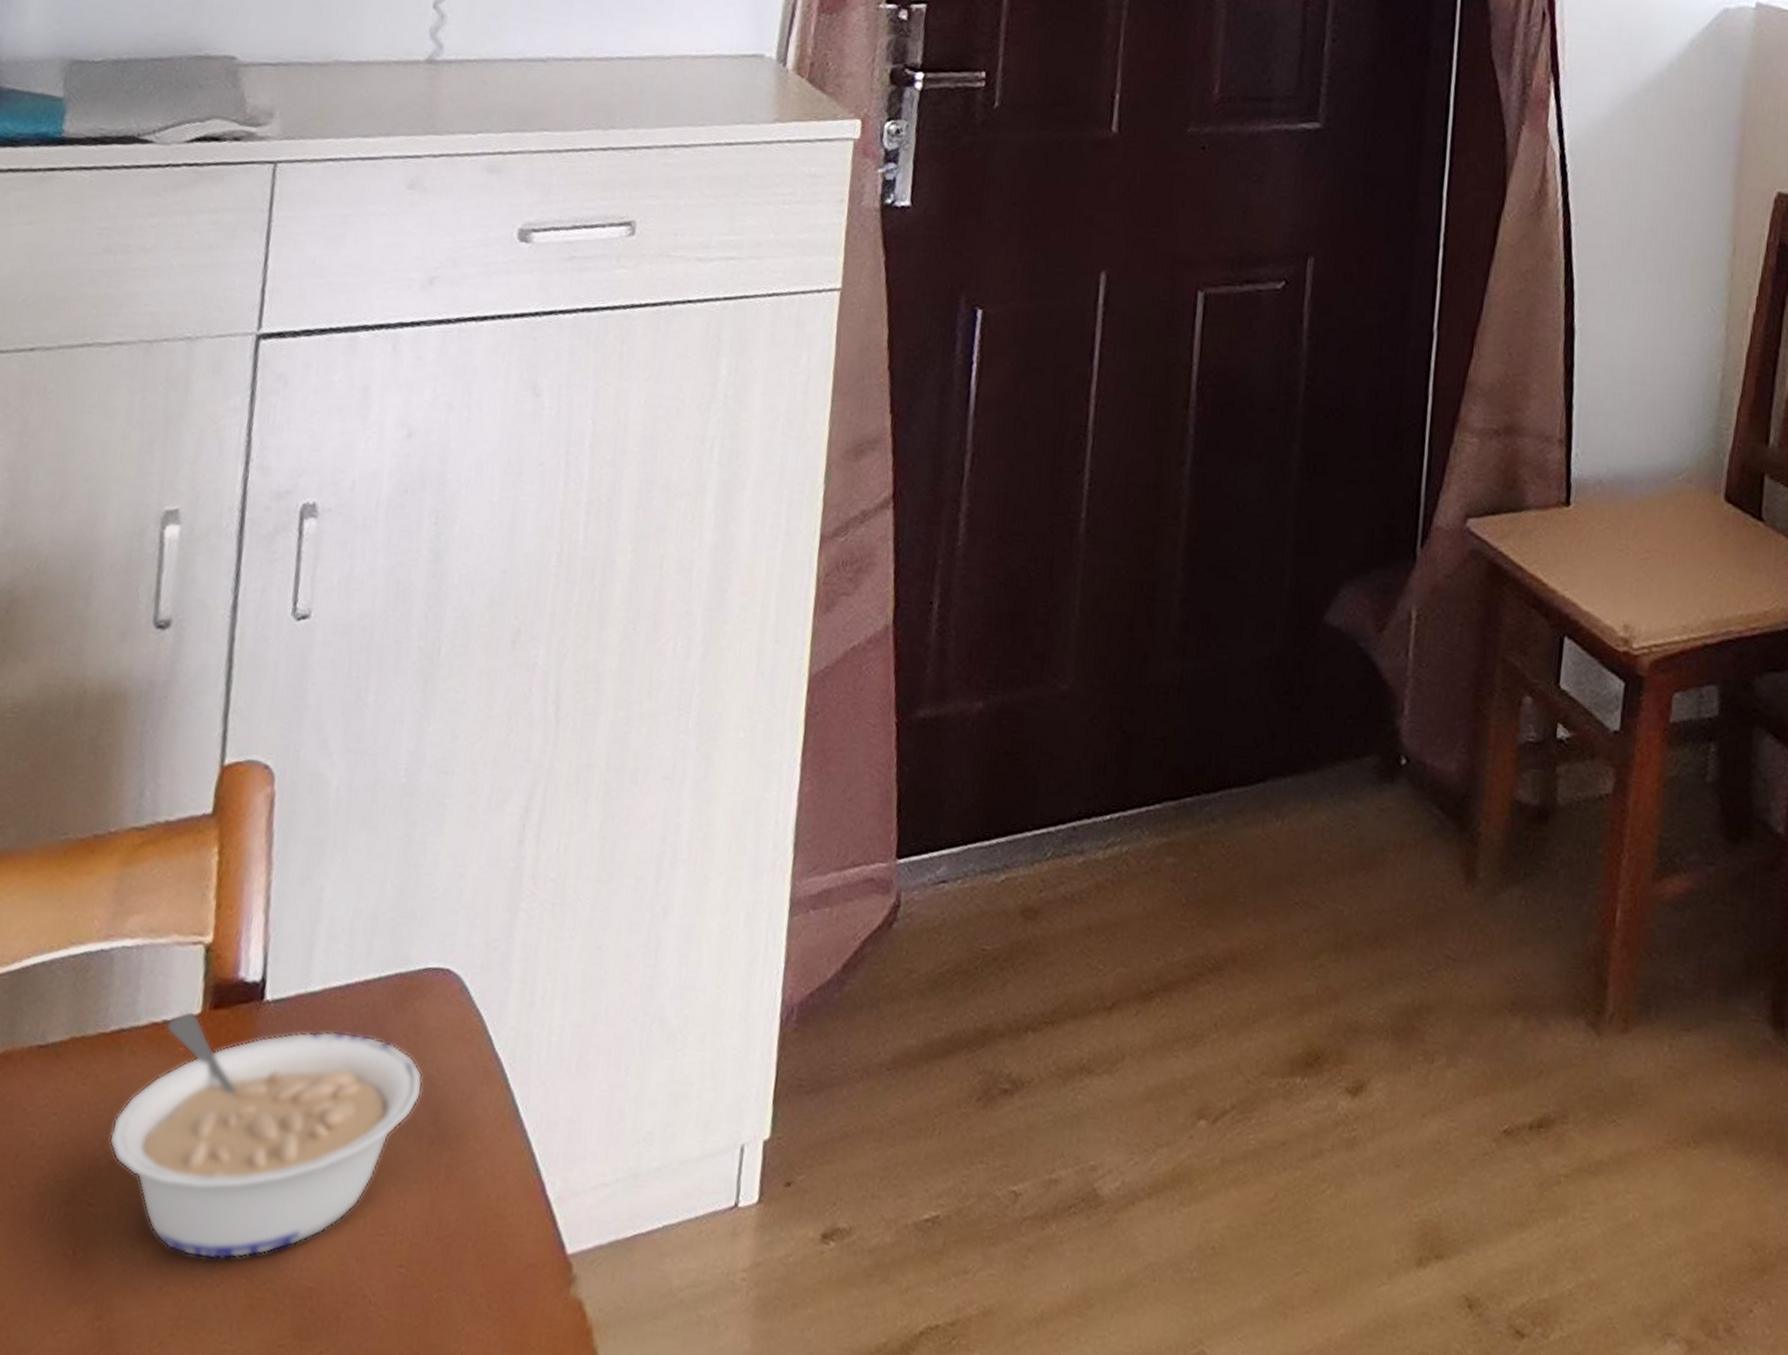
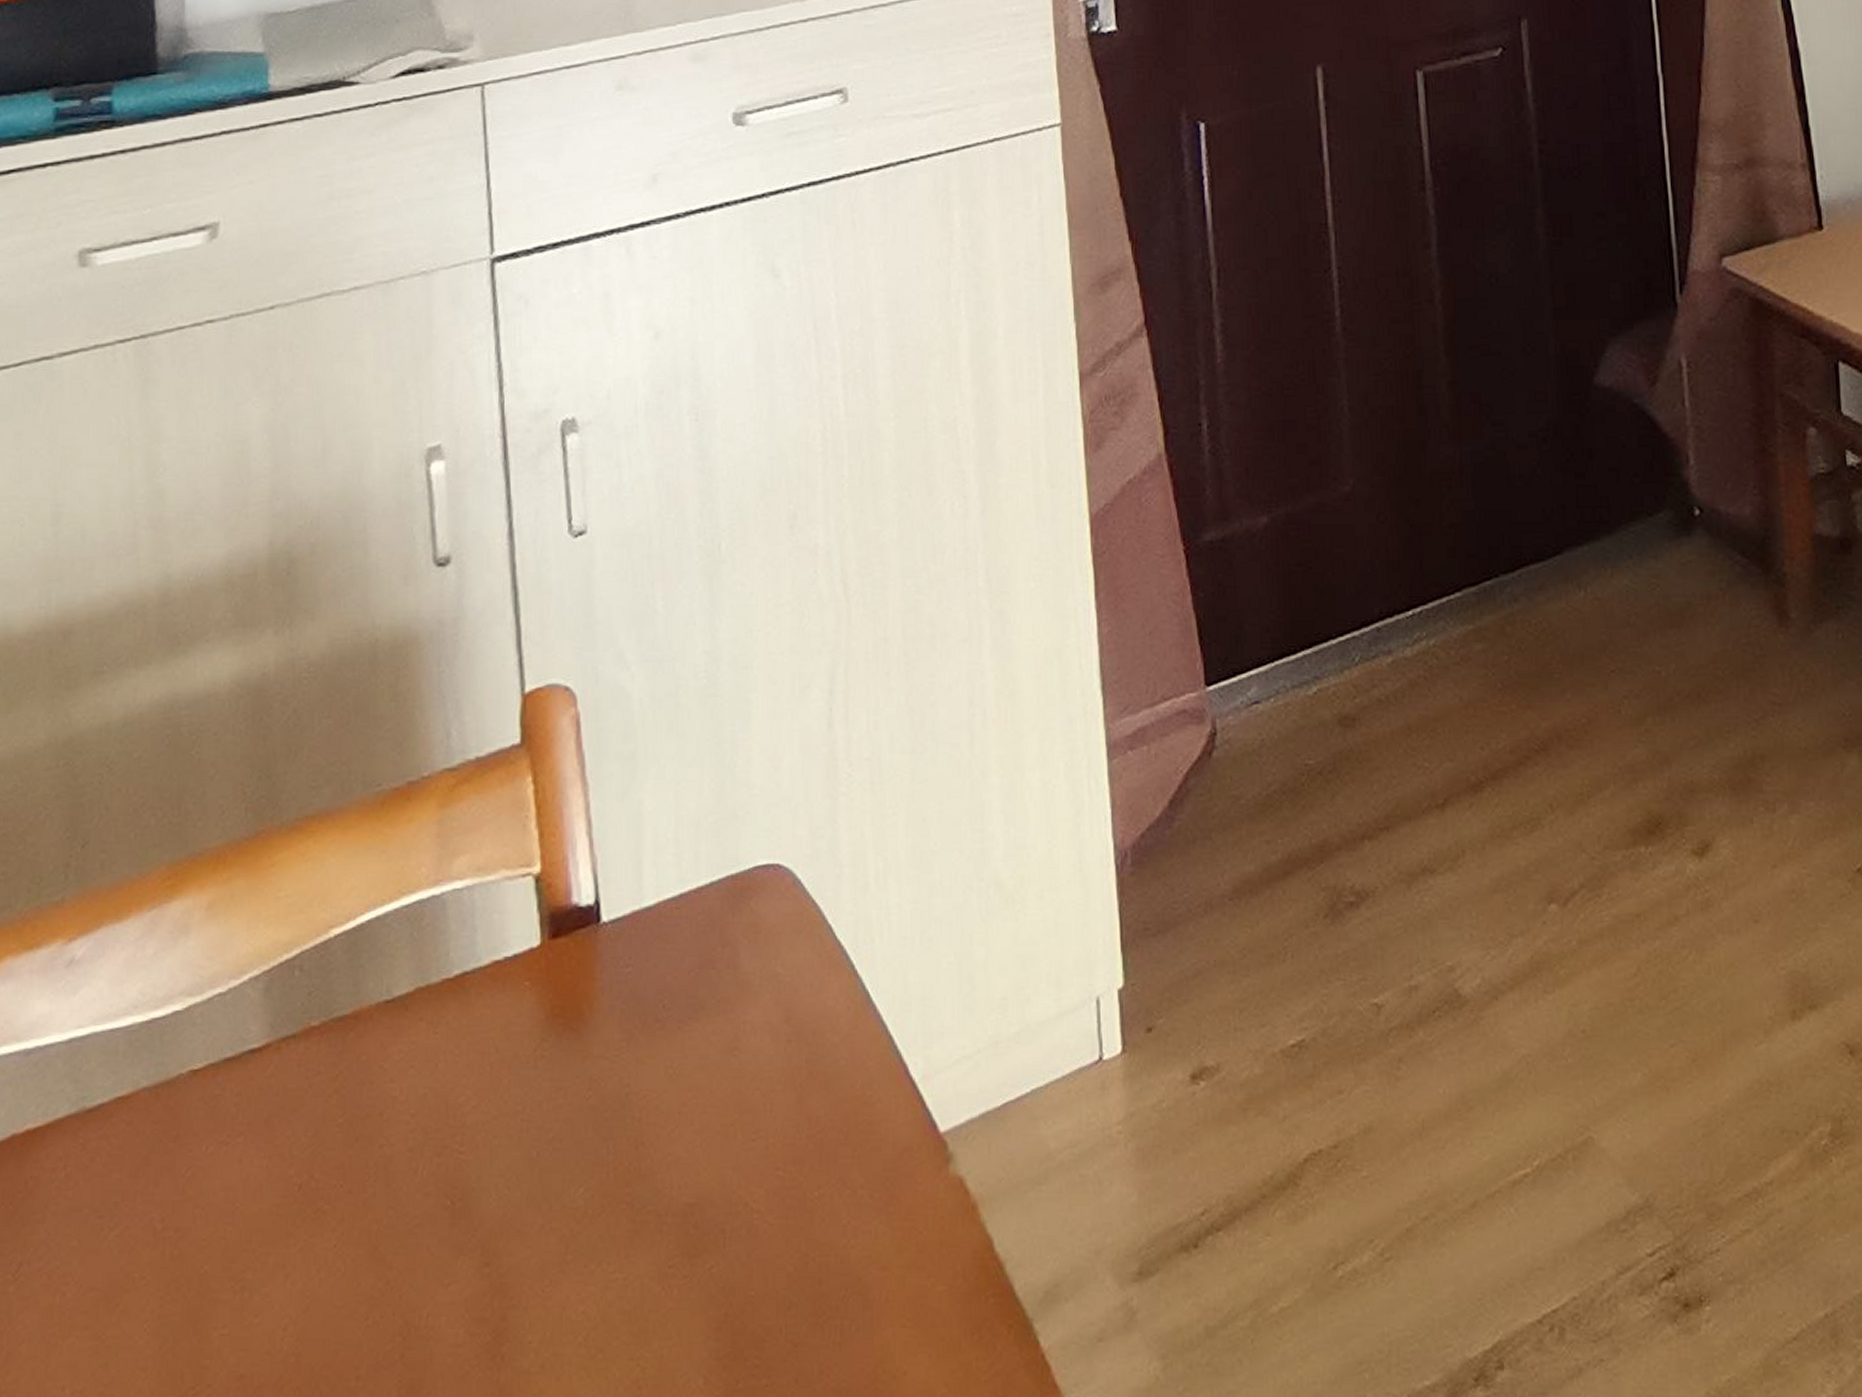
legume: present [109,1010,423,1260] -> none [469,942,771,1190]

